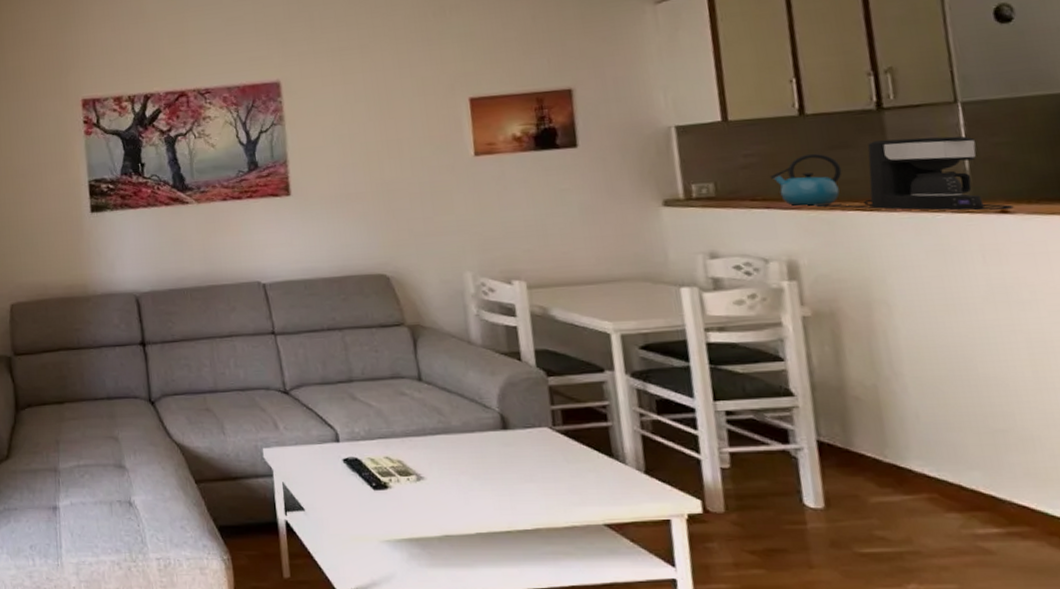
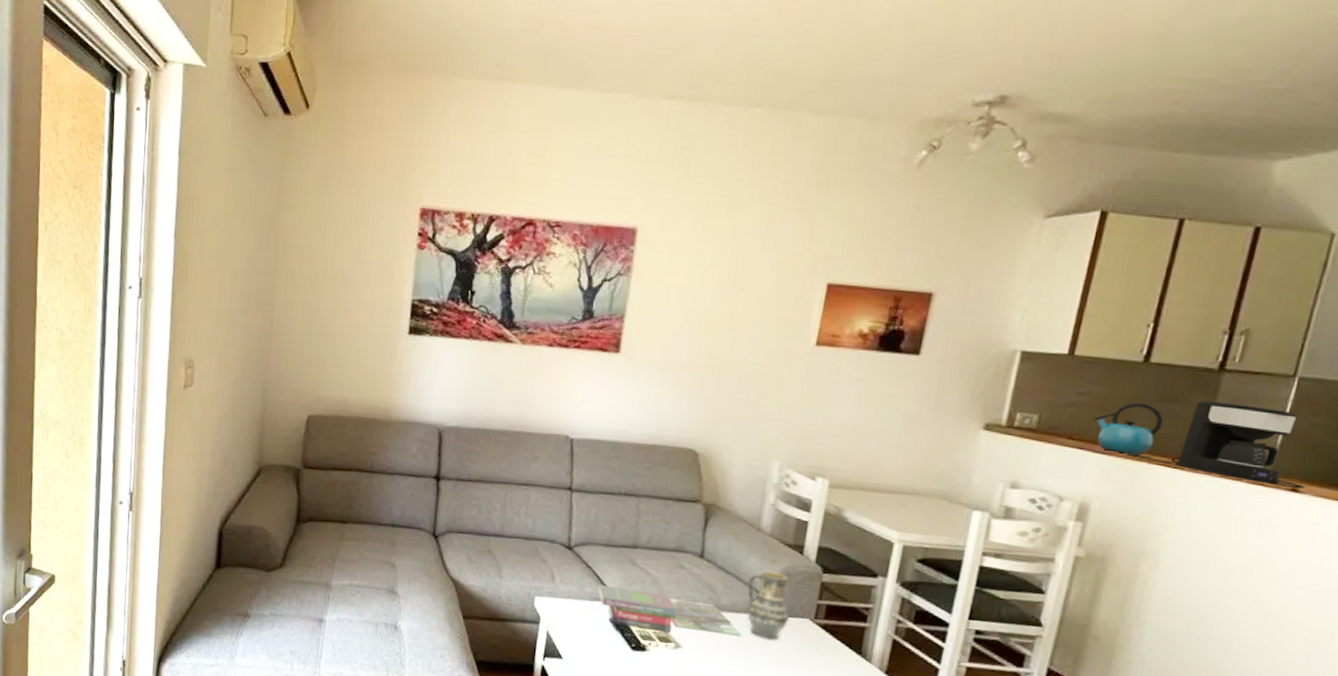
books: none [324,424,410,466] -> present [598,584,677,634]
magazine: none [398,427,482,459] -> present [669,598,742,637]
vase: none [473,383,527,458] -> present [746,570,791,642]

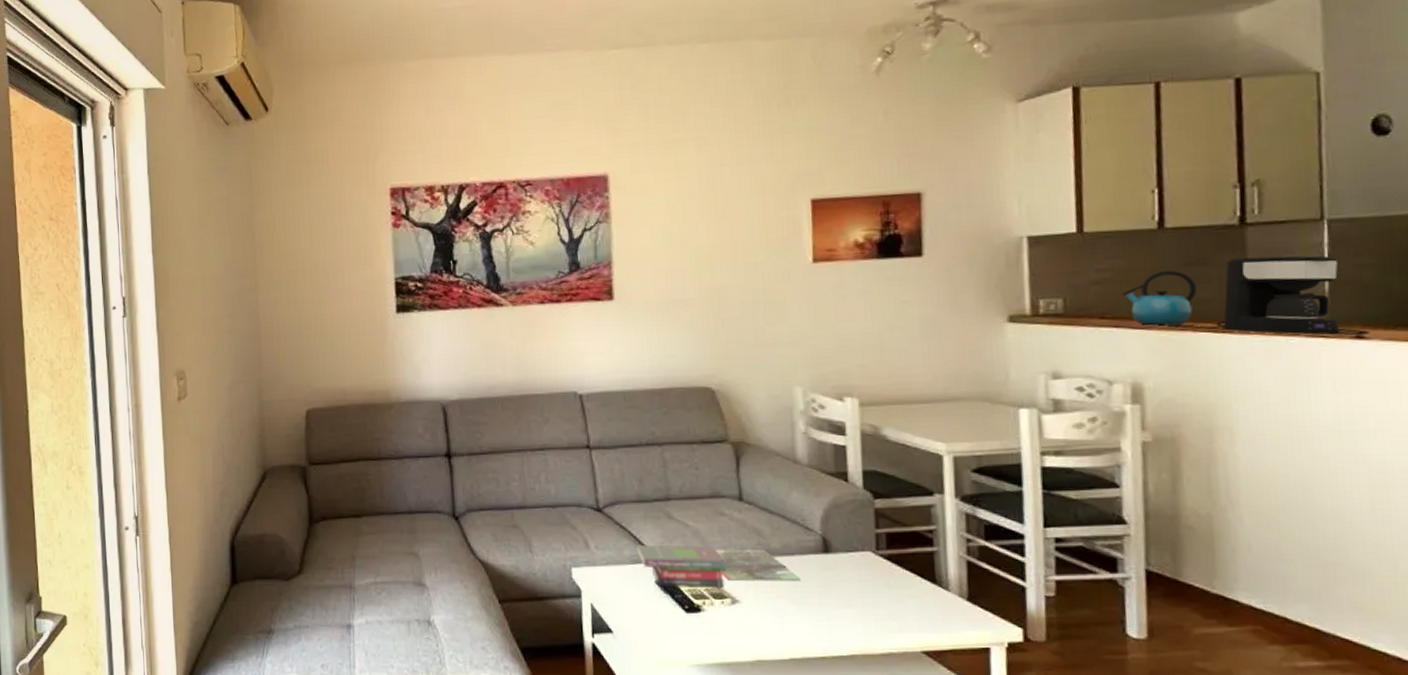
vase: present [746,570,791,642] -> none [796,504,850,582]

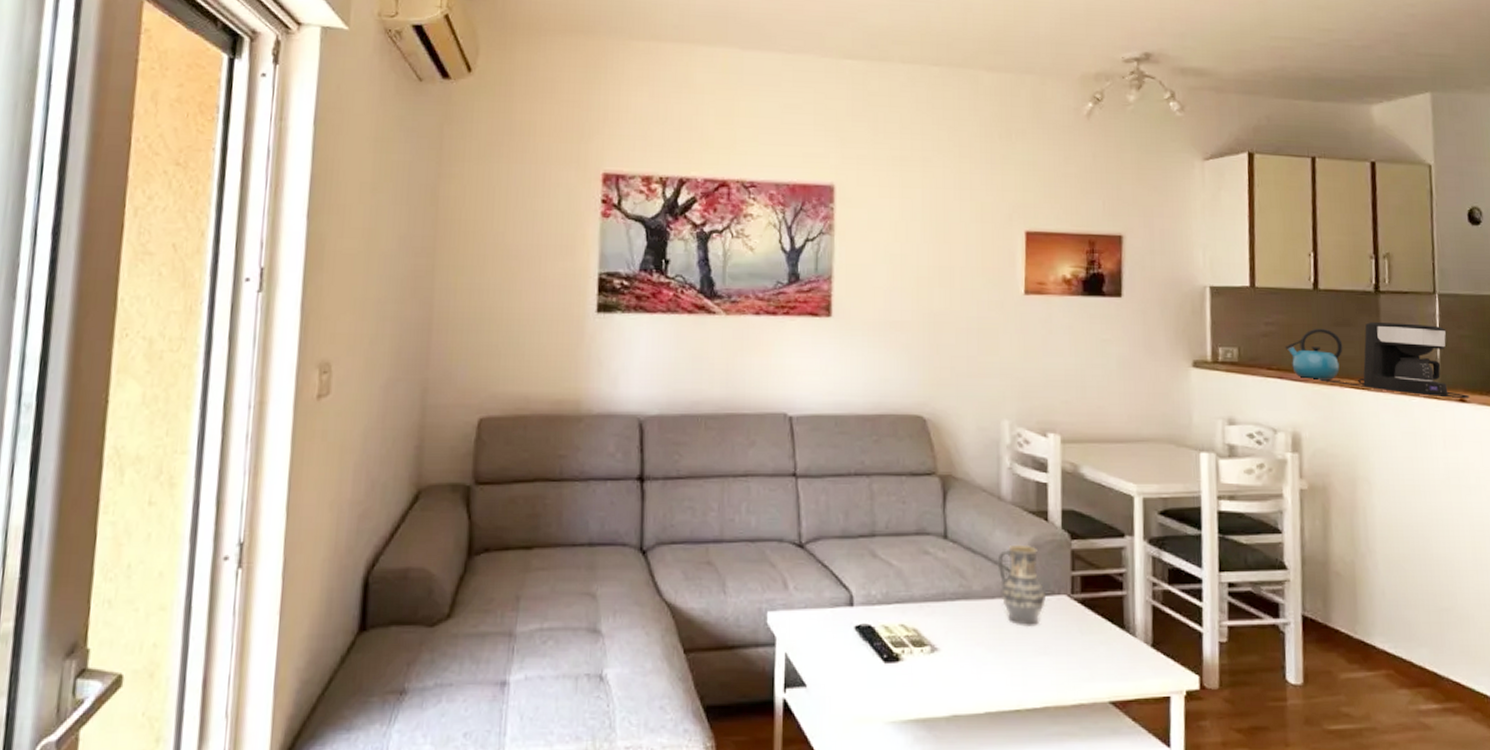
books: present [637,544,726,589] -> none [838,585,927,635]
magazine: present [715,549,801,582] -> none [917,591,1000,627]
vase: none [796,504,850,582] -> present [997,544,1047,628]

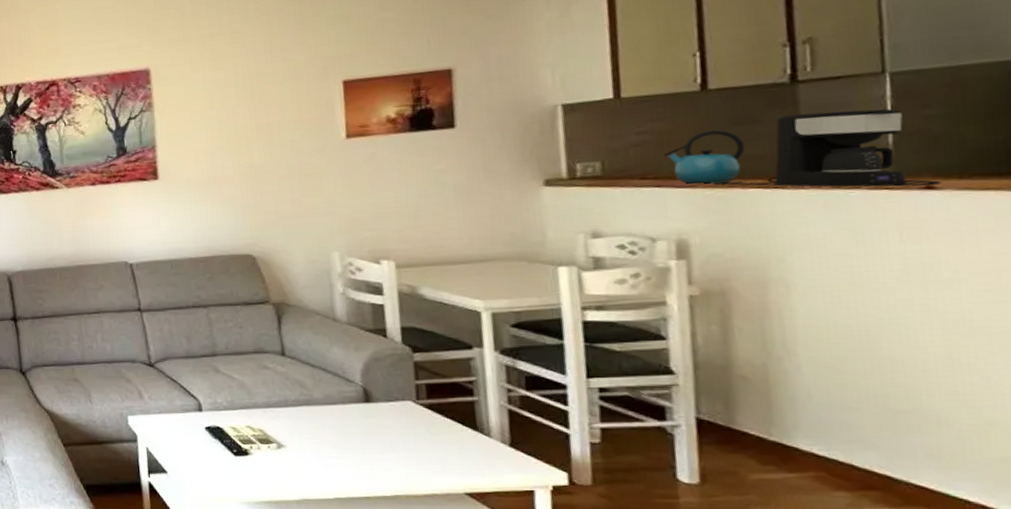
vase: present [997,544,1047,628] -> none [337,358,390,429]

